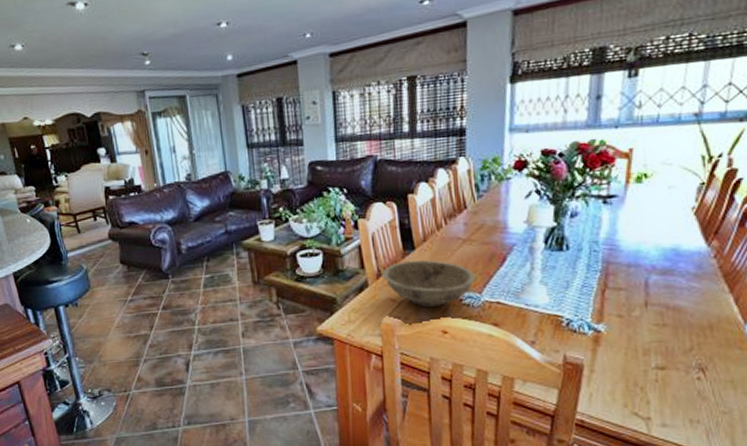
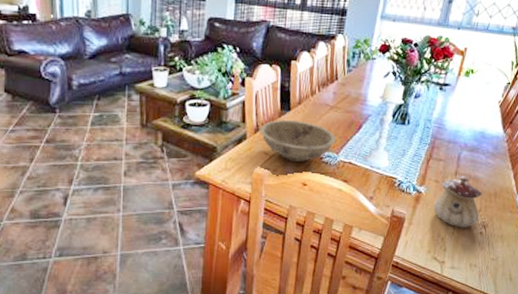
teapot: none [621,306,691,373] -> present [433,176,482,228]

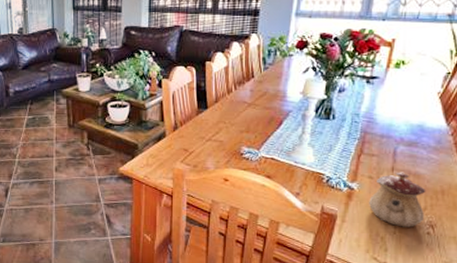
bowl: present [260,120,336,162] -> none [178,118,256,158]

